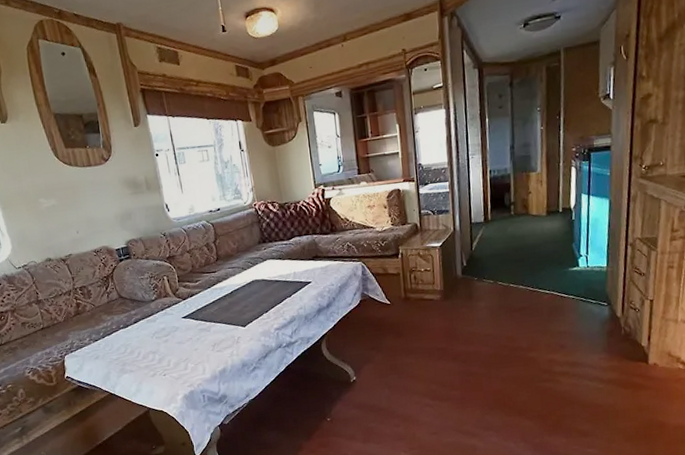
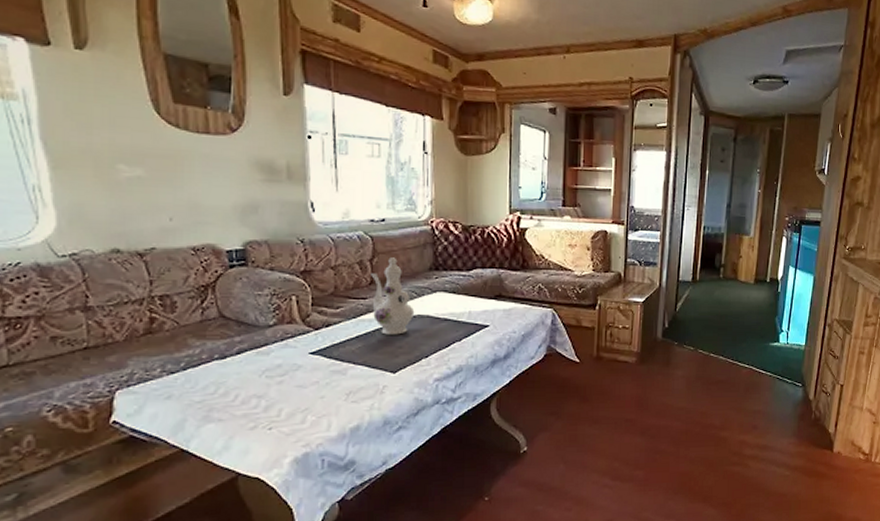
ewer: none [216,237,253,298] -> present [371,257,415,335]

